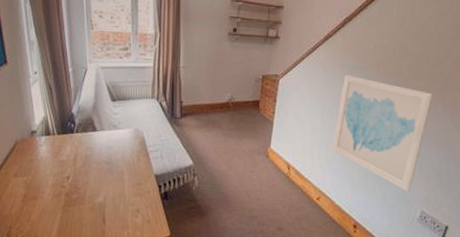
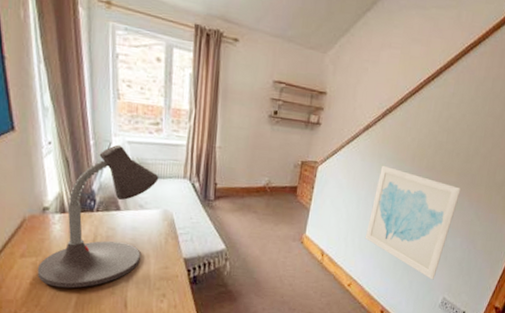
desk lamp: none [28,70,130,205] -> present [37,144,159,288]

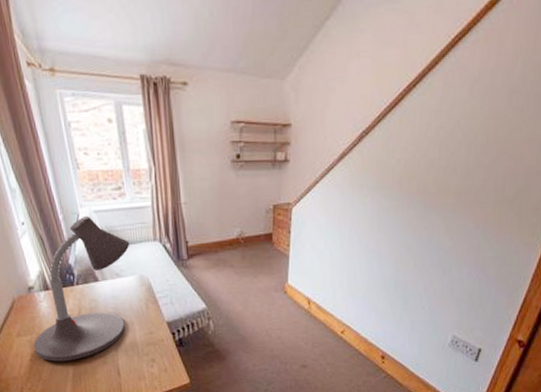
wall art: present [365,165,462,280] -> none [354,196,464,317]

